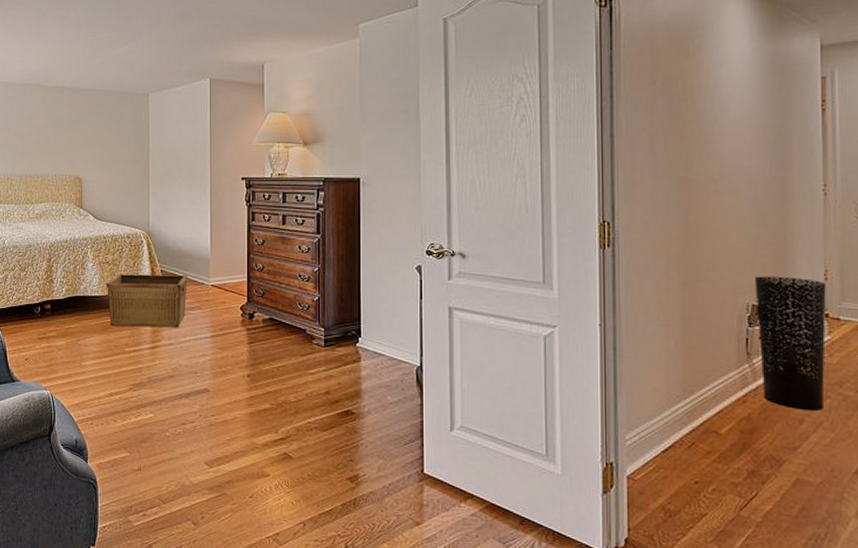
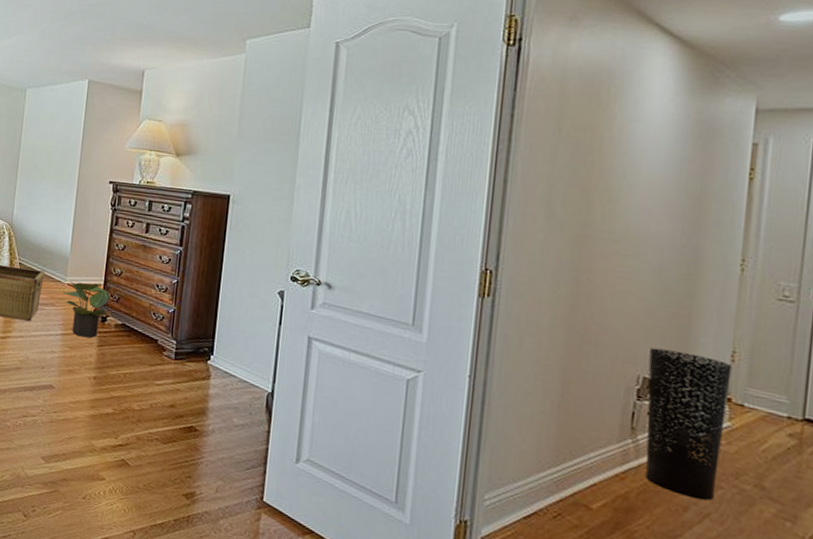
potted plant: none [207,281,255,337] -> present [62,280,111,338]

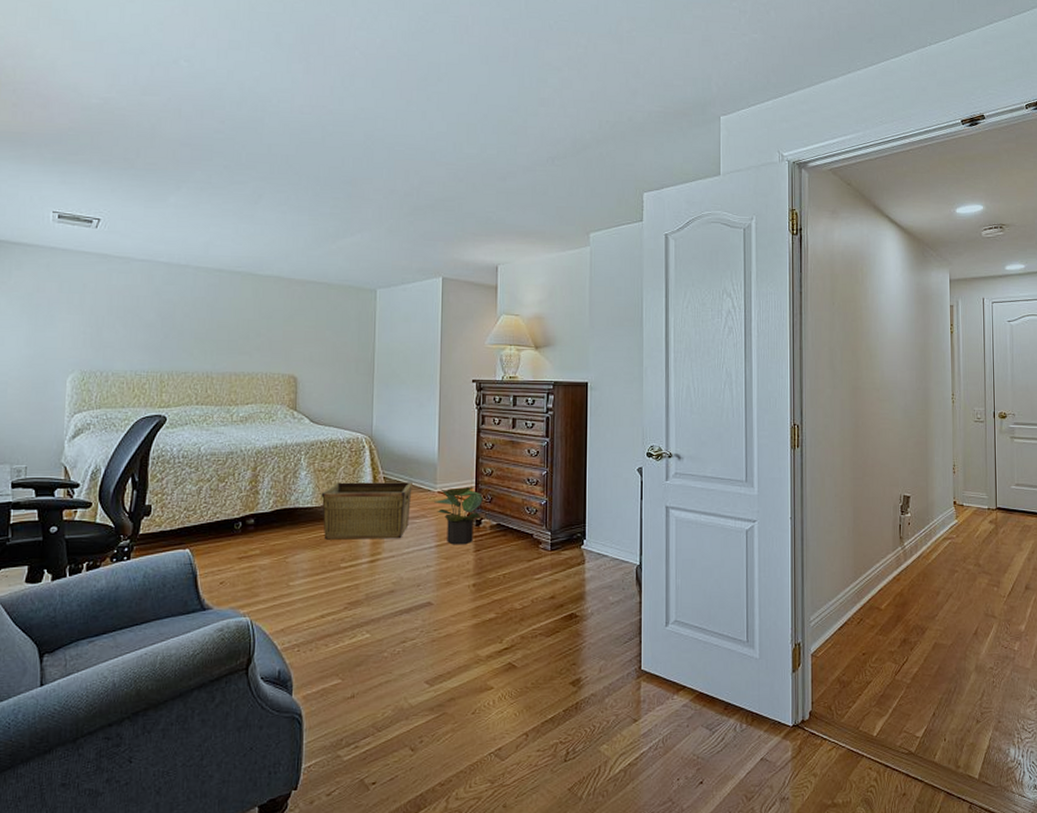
umbrella stand: present [645,348,732,501] -> none [906,471,955,583]

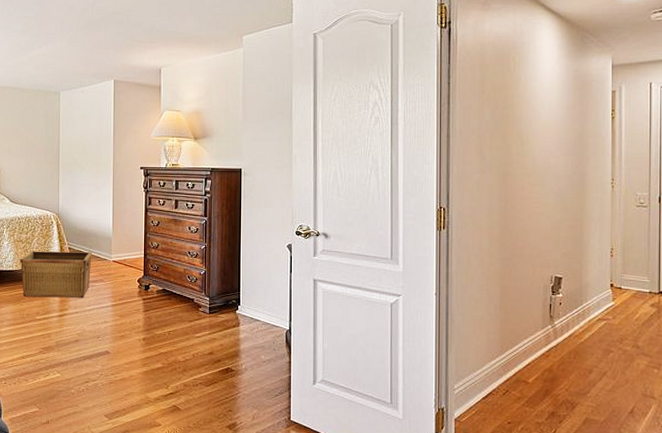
potted plant: present [433,487,483,545] -> none [109,257,151,306]

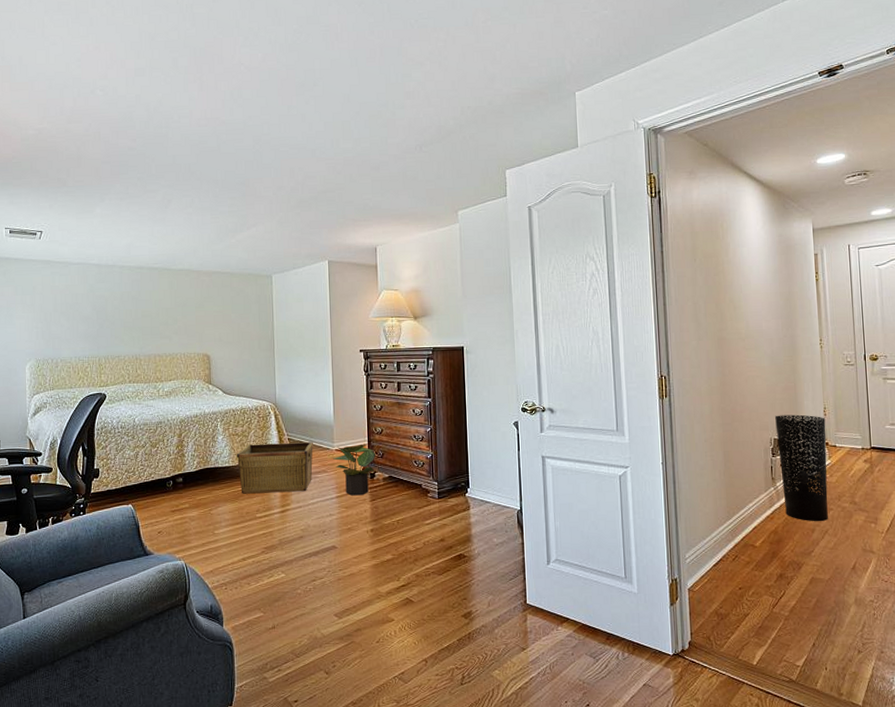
potted plant: none [109,257,151,306] -> present [332,445,375,496]
umbrella stand: none [558,253,612,362] -> present [775,414,828,521]

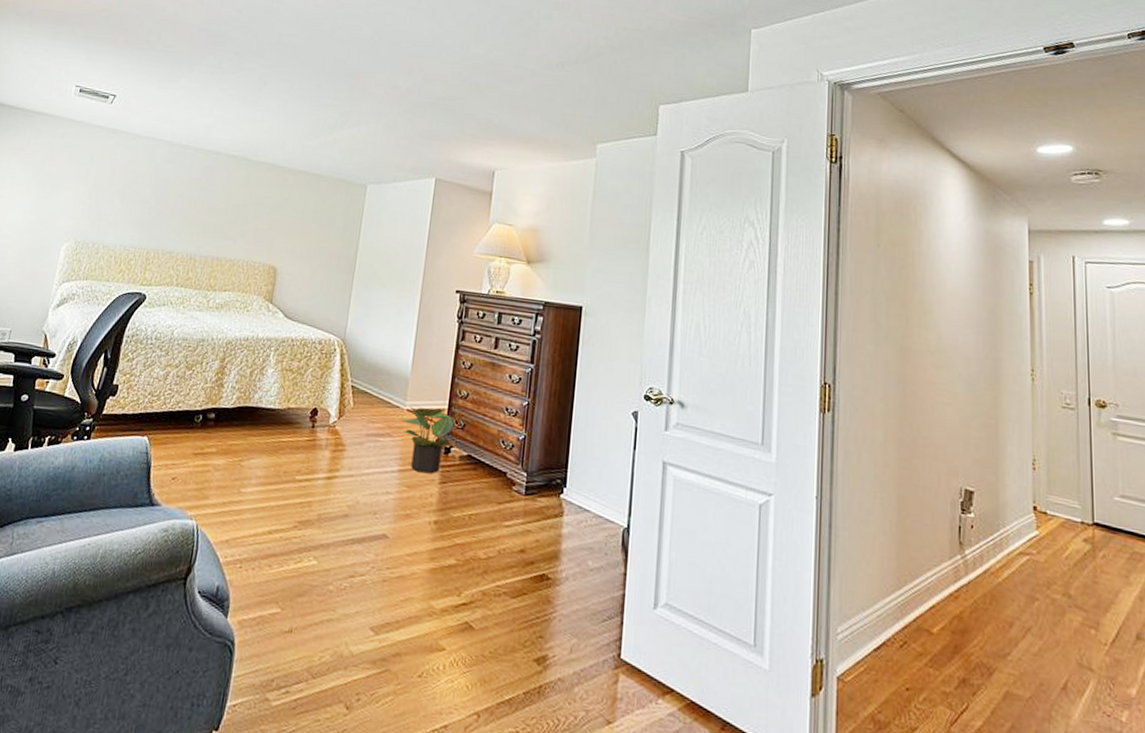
hamper: present [236,442,313,494] -> none [282,385,381,457]
umbrella stand: present [775,414,828,521] -> none [968,459,1035,614]

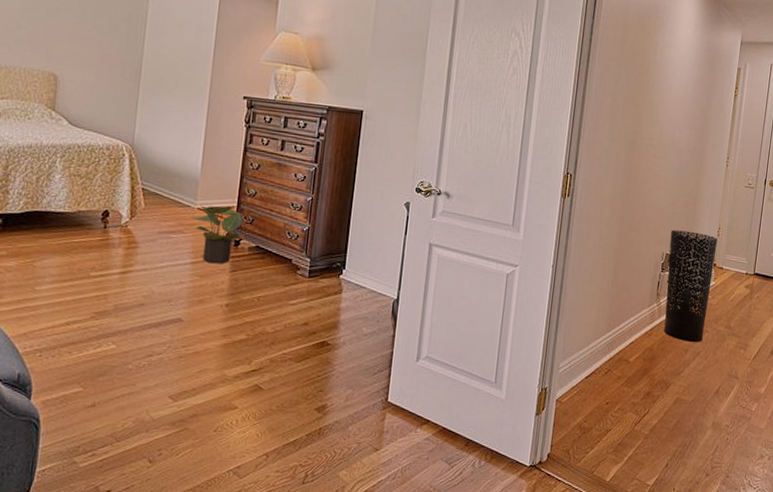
umbrella stand: none [968,459,1035,614] -> present [664,230,718,342]

